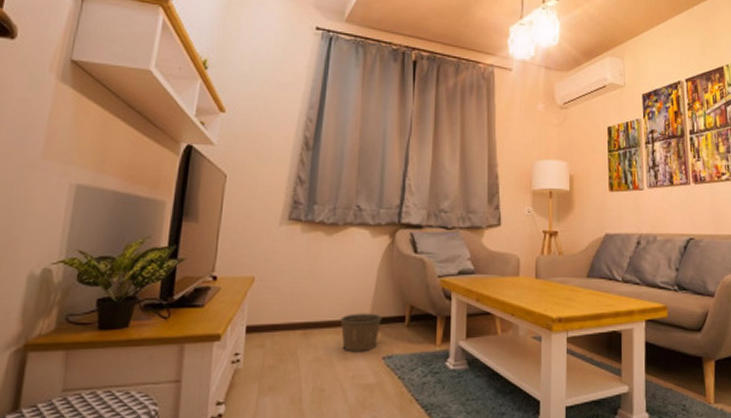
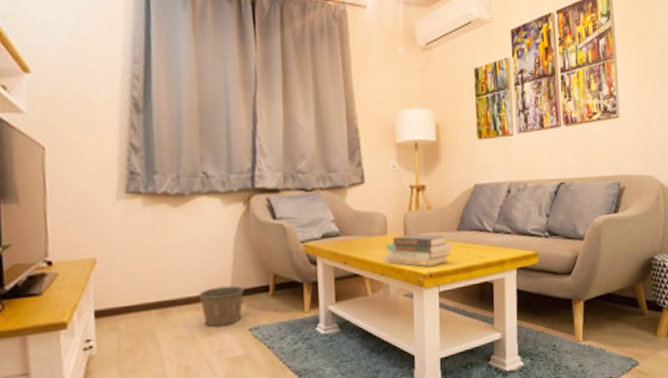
books: none [513,278,582,311] -> present [382,234,453,267]

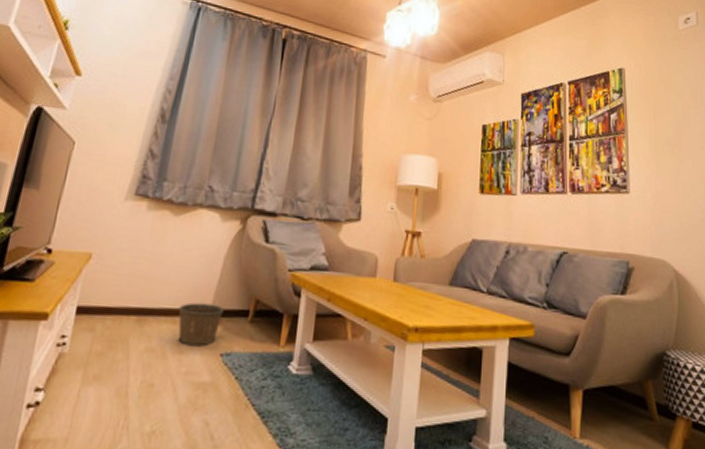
books: present [382,234,453,267] -> none [367,280,443,320]

